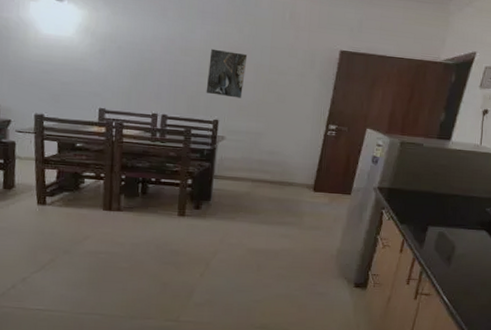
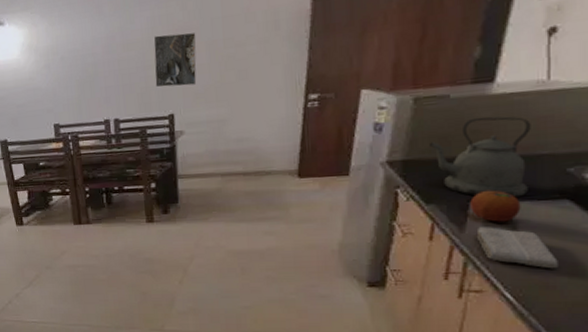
kettle: none [407,163,469,226] -> present [430,116,531,198]
fruit: none [428,218,459,243] -> present [470,190,521,222]
washcloth: none [430,244,476,280] -> present [476,226,558,269]

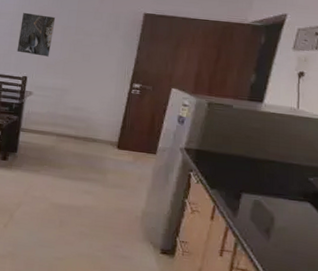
kettle: present [430,116,531,198] -> none [216,126,286,195]
fruit: present [470,190,521,222] -> none [242,185,277,213]
washcloth: present [476,226,558,269] -> none [245,213,301,259]

